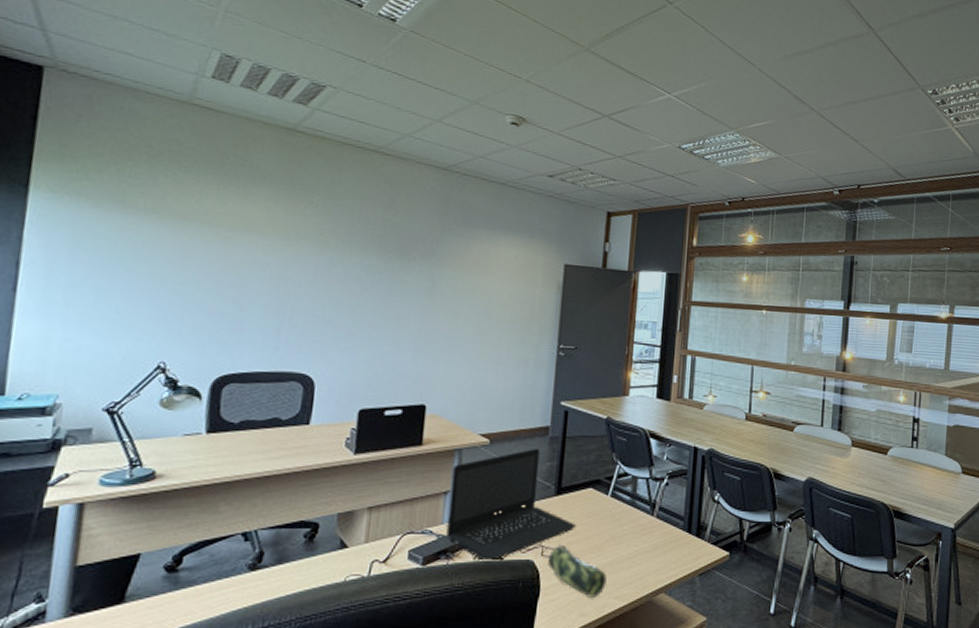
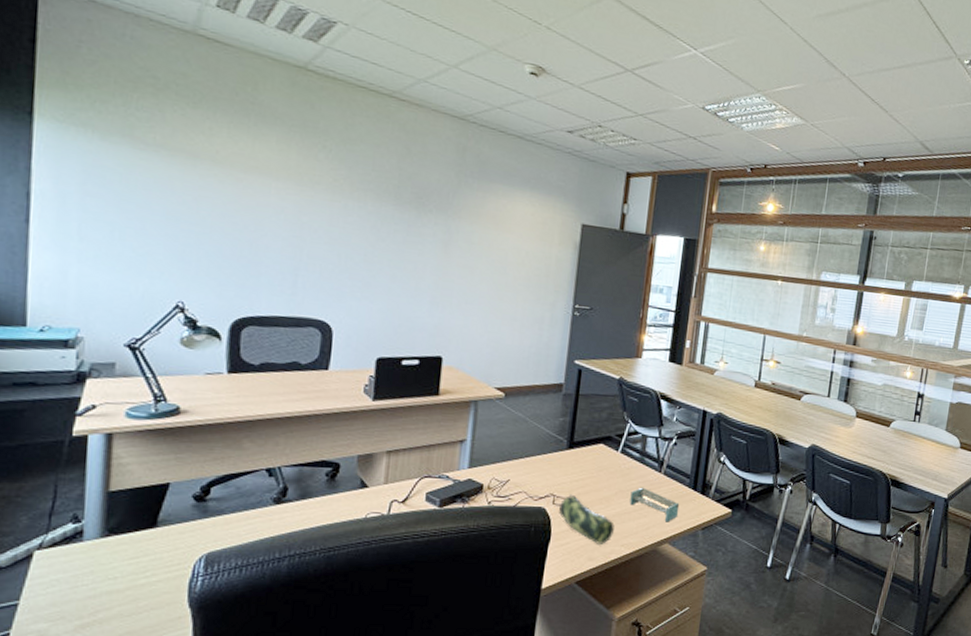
laptop: present [446,448,576,563] -> none [462,403,586,508]
shelf: none [622,532,674,570] -> present [630,487,680,522]

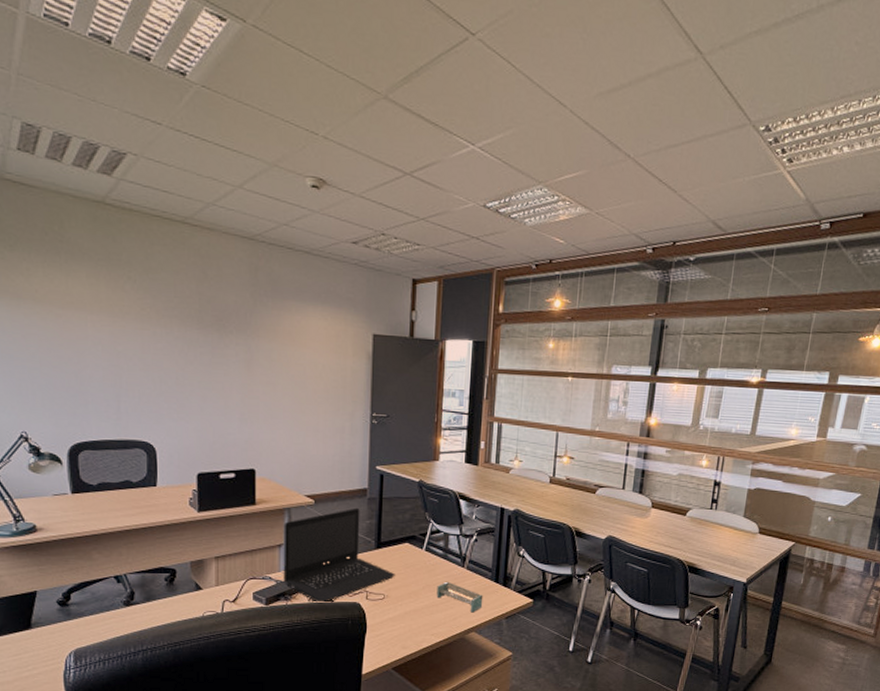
laptop: none [462,403,586,508] -> present [283,507,395,604]
pencil case: present [559,494,614,544] -> none [373,590,424,634]

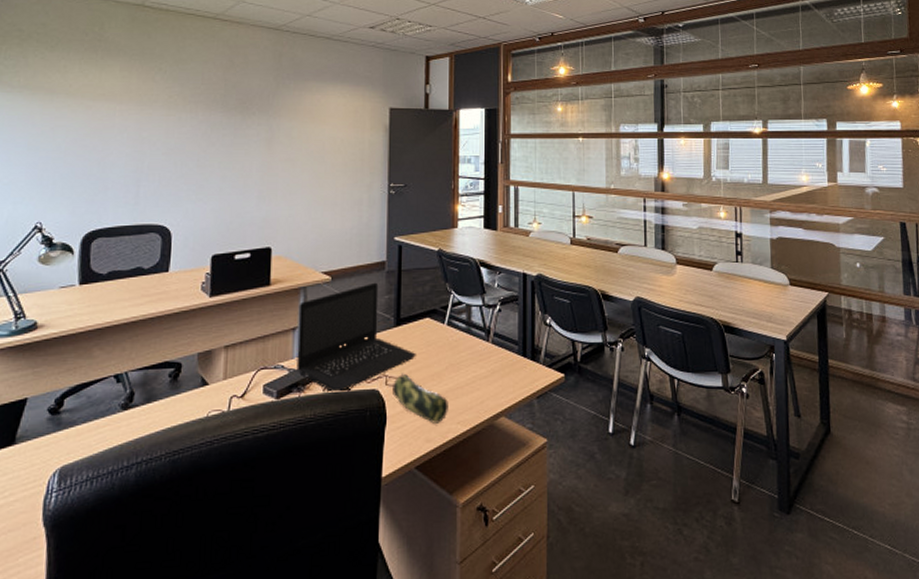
pencil case: none [373,590,424,634] -> present [393,373,448,424]
shelf: present [436,581,483,613] -> none [461,358,511,394]

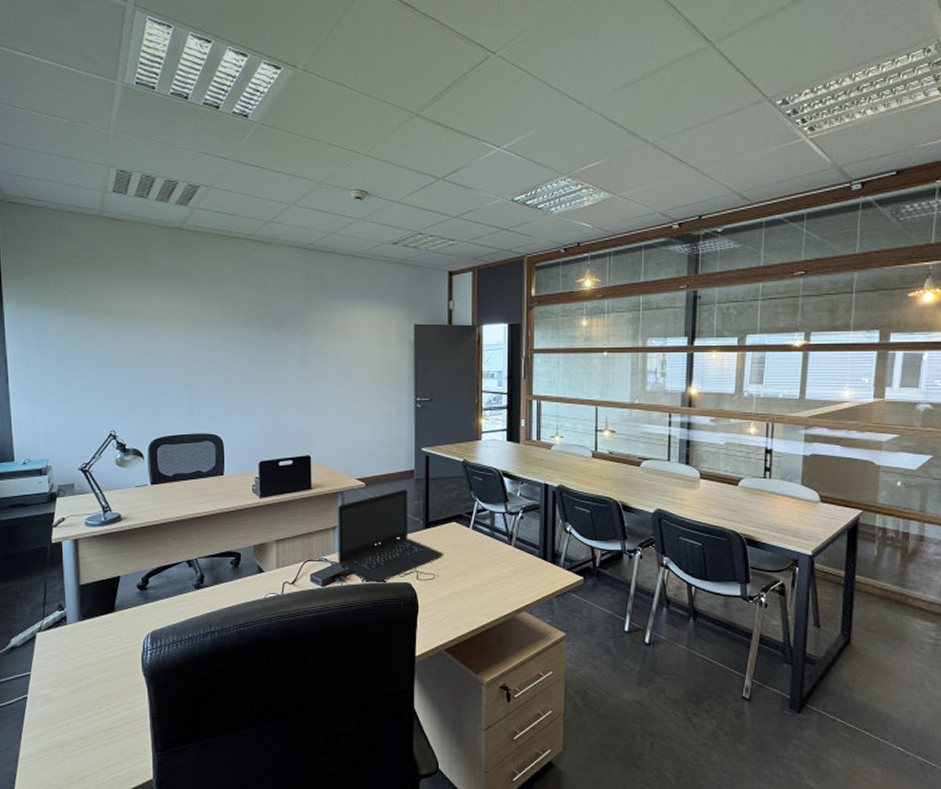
pencil case: present [393,373,448,424] -> none [423,570,474,614]

